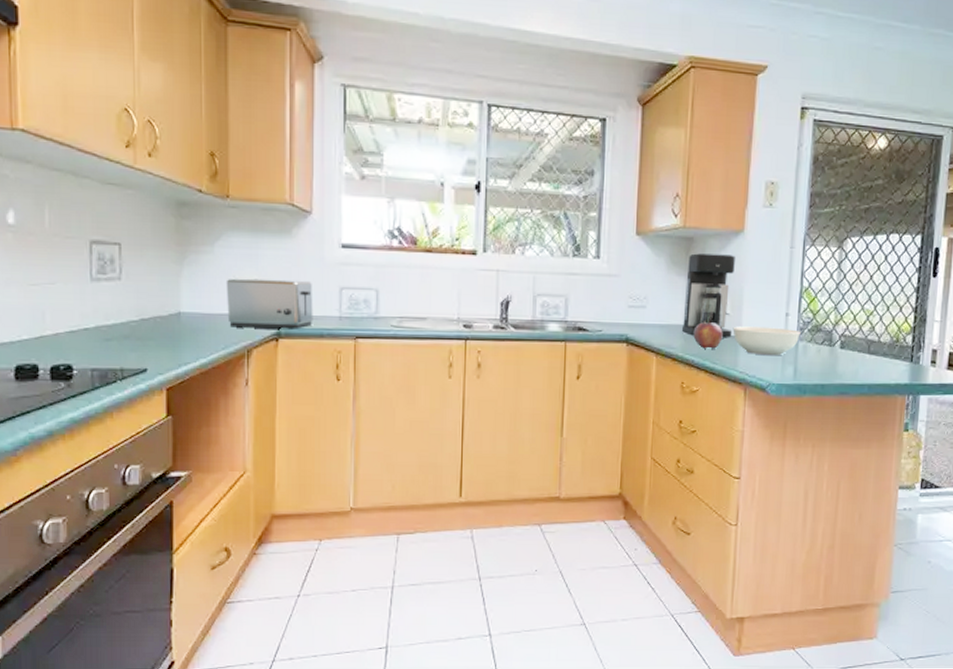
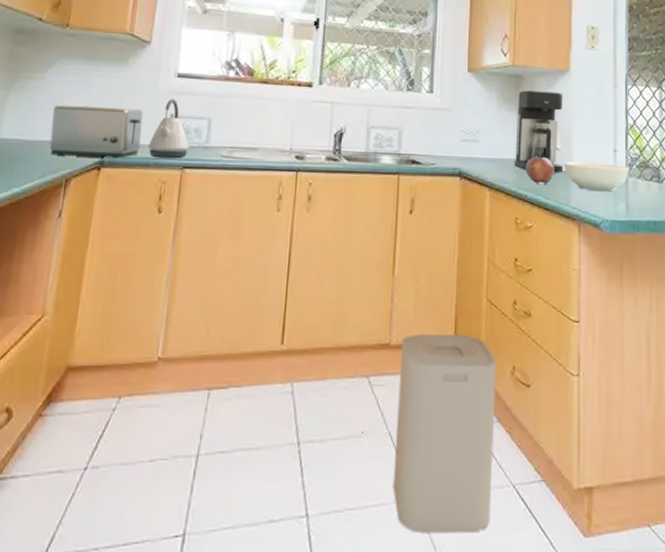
kettle: none [321,270,360,330] -> present [148,99,190,159]
trash can: none [564,489,659,651] -> present [393,334,496,533]

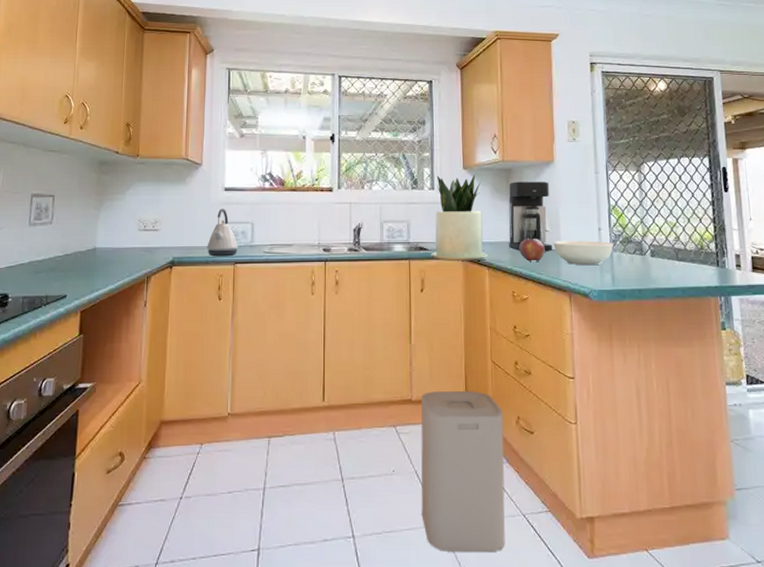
toaster: present [49,105,143,158] -> none [132,218,201,259]
planter: none [423,77,490,181] -> present [430,174,488,262]

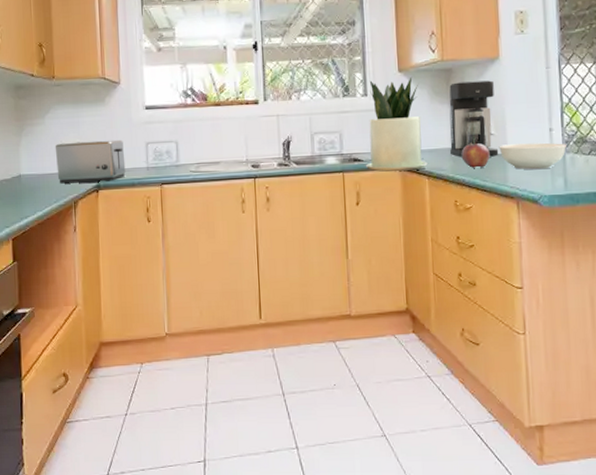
toaster: none [132,218,201,259] -> present [55,139,126,184]
kettle: present [207,208,239,257] -> none [132,128,164,179]
trash can: present [420,391,505,553] -> none [360,304,451,461]

